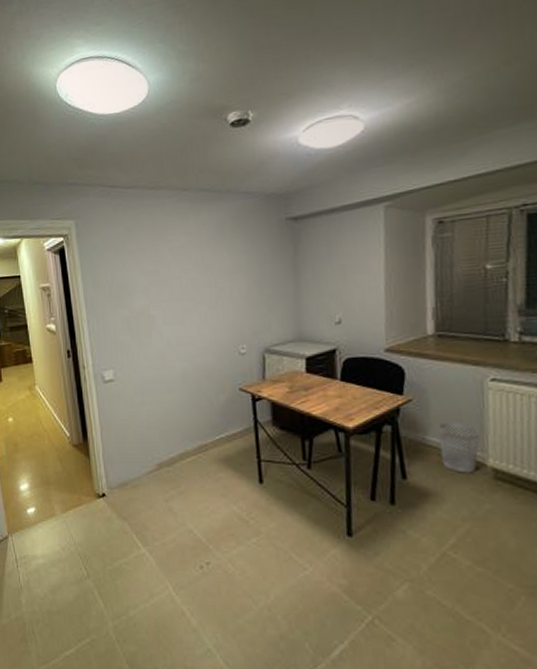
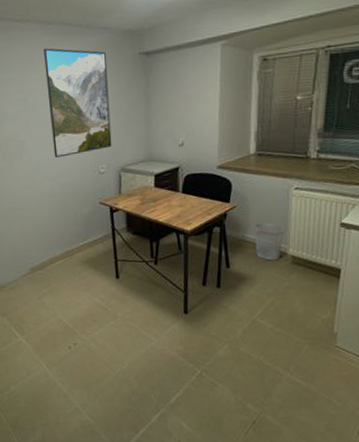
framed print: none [178,215,255,336] -> present [43,48,112,158]

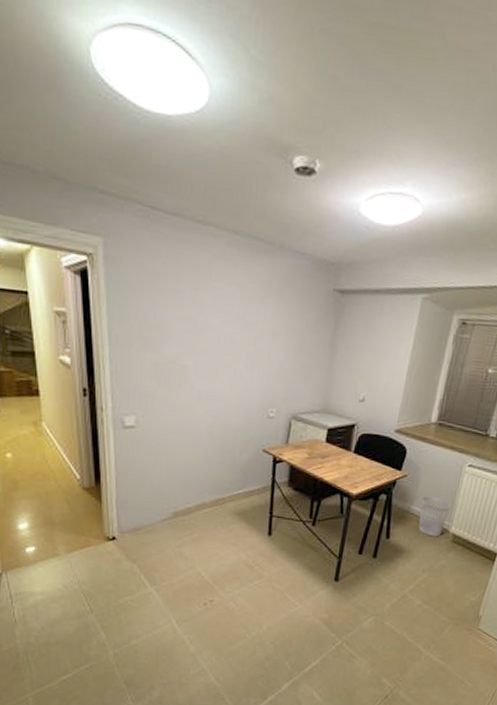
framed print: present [43,48,112,158] -> none [219,261,296,393]

